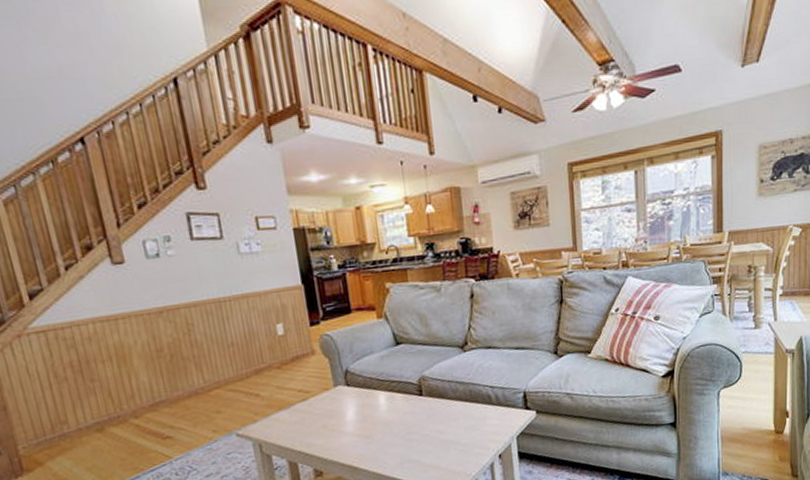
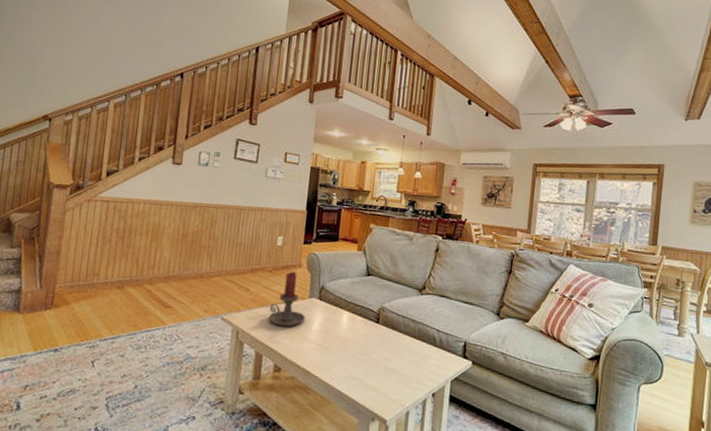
candle holder: none [290,361,336,427] -> present [268,271,305,327]

